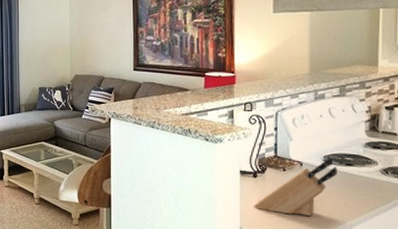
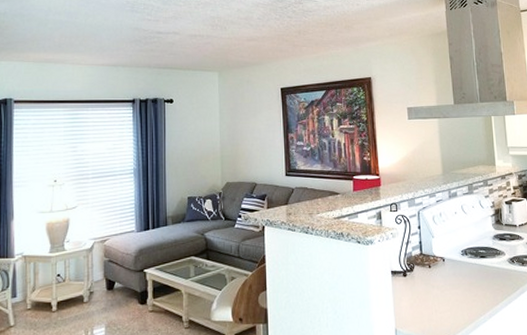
knife block: present [254,157,338,216] -> none [406,251,474,311]

